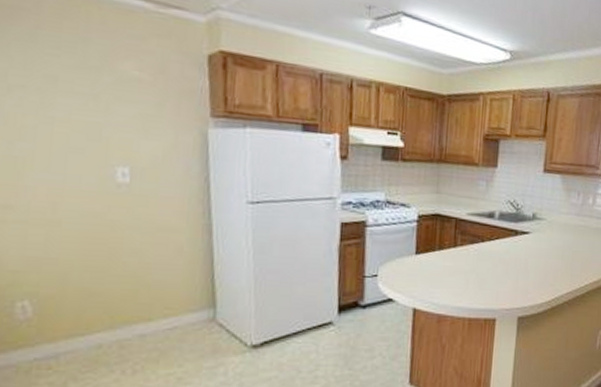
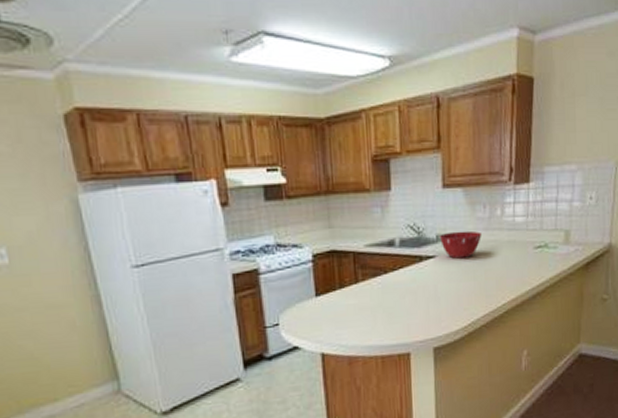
mixing bowl: none [535,212,573,238] -> present [439,230,481,259]

